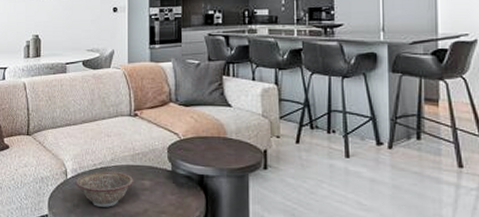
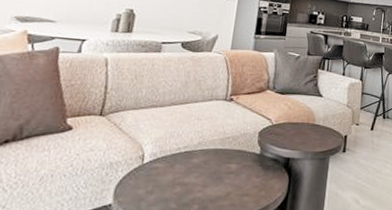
decorative bowl: present [75,171,134,207] -> none [152,155,221,192]

